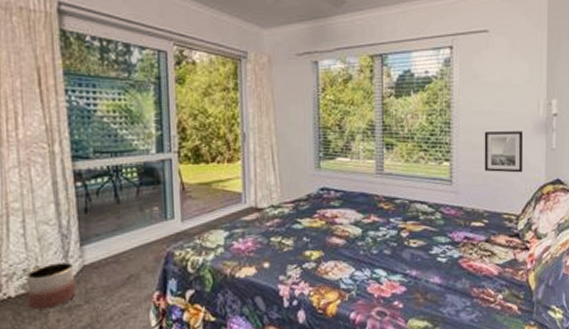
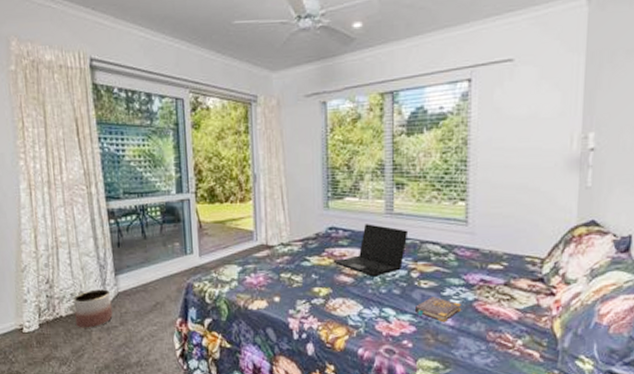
laptop: none [326,184,398,238] -> present [335,224,409,277]
book: none [404,255,448,281] -> present [414,297,461,323]
wall art: present [484,131,524,173] -> none [504,168,552,213]

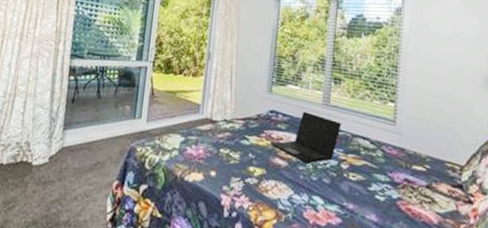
planter: present [74,289,113,328] -> none [14,141,56,180]
book: present [414,297,461,323] -> none [341,190,386,218]

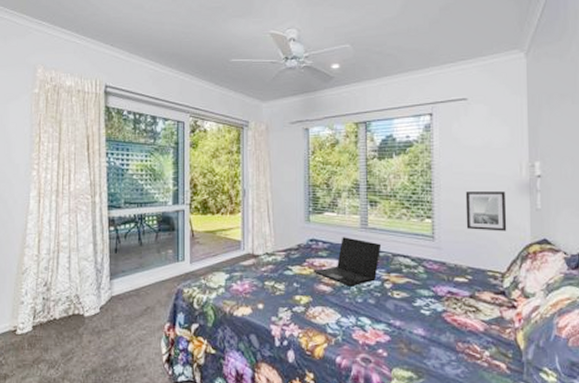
wall art: none [428,79,471,124] -> present [465,191,507,231]

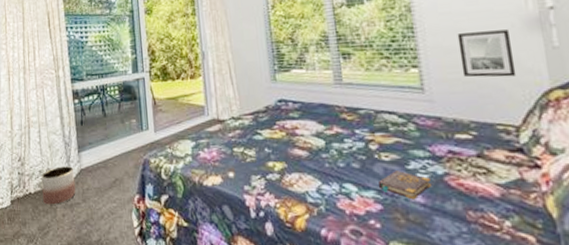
planter: none [69,293,104,331] -> present [41,166,76,205]
laptop: present [315,237,382,287] -> none [287,95,361,150]
book: none [388,307,431,333] -> present [377,171,431,200]

